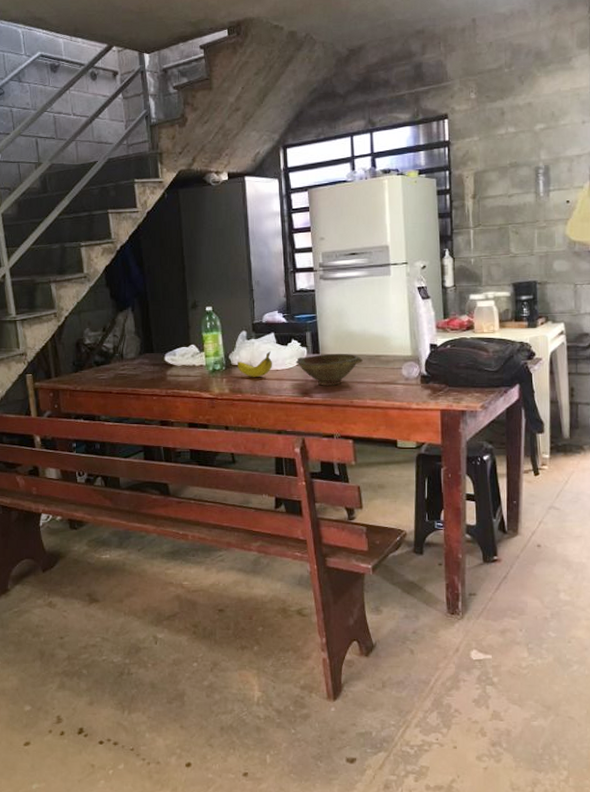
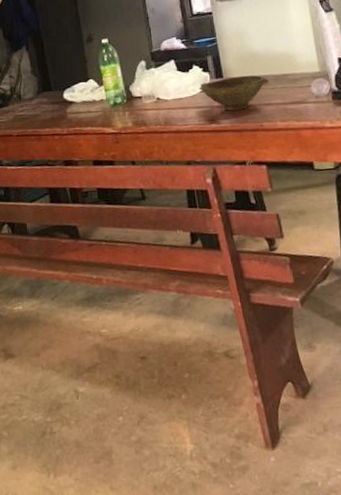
fruit: present [236,351,273,377] -> none [138,79,176,108]

